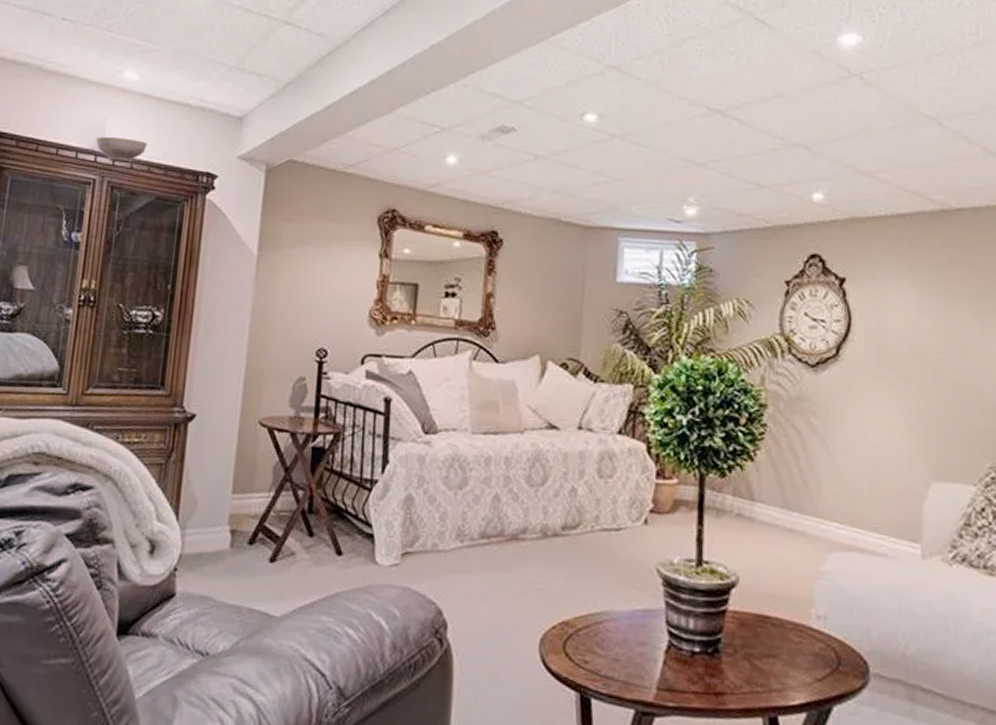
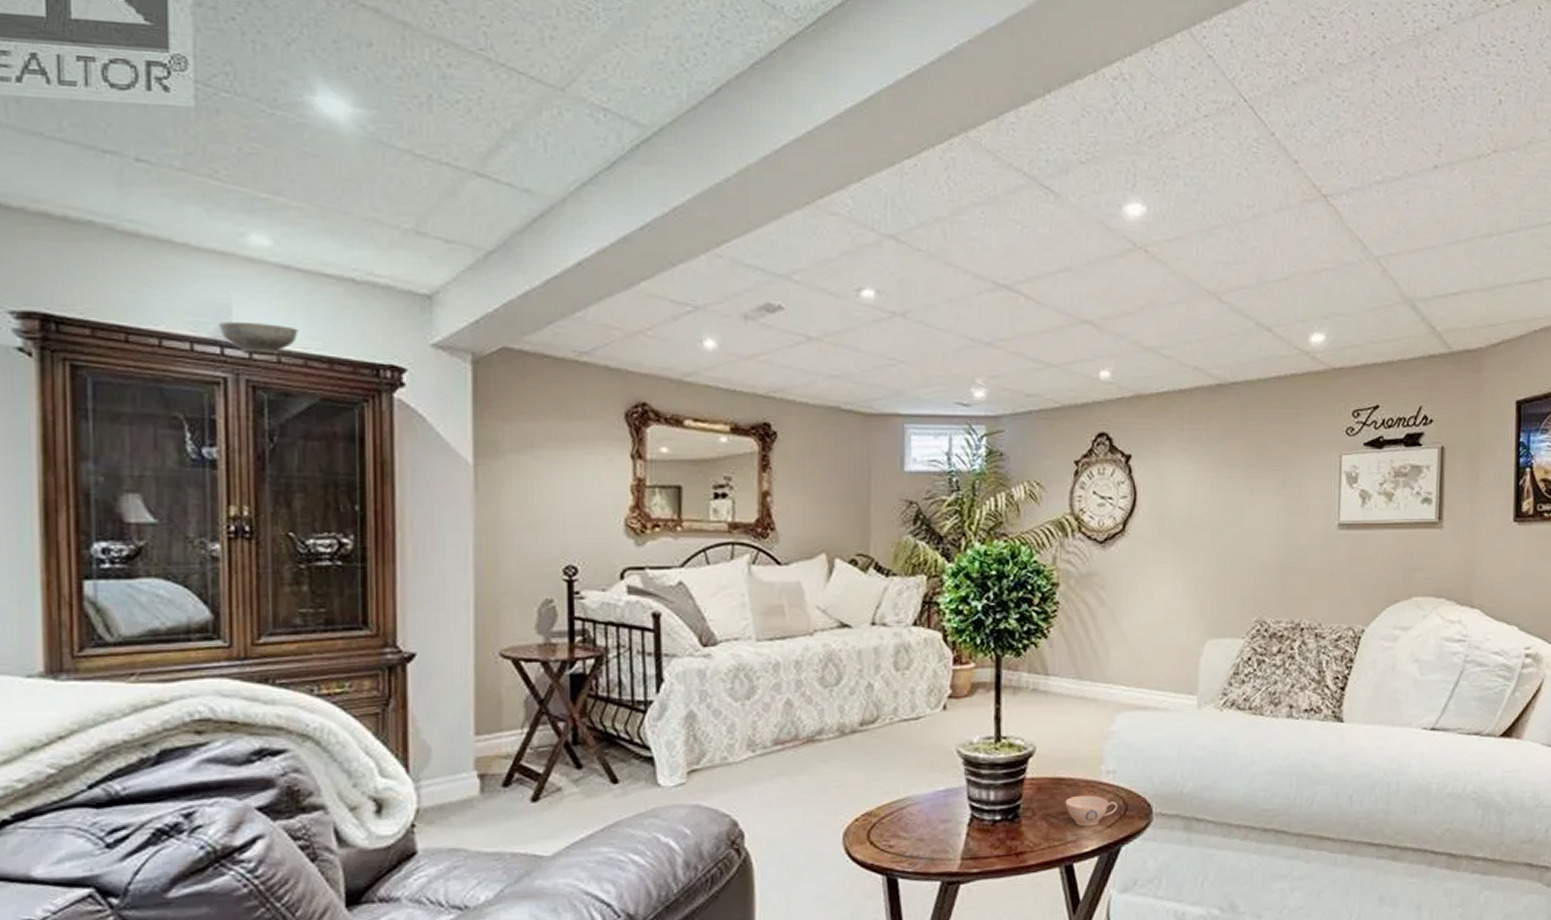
teacup: none [770,638,830,677] -> present [1065,794,1118,827]

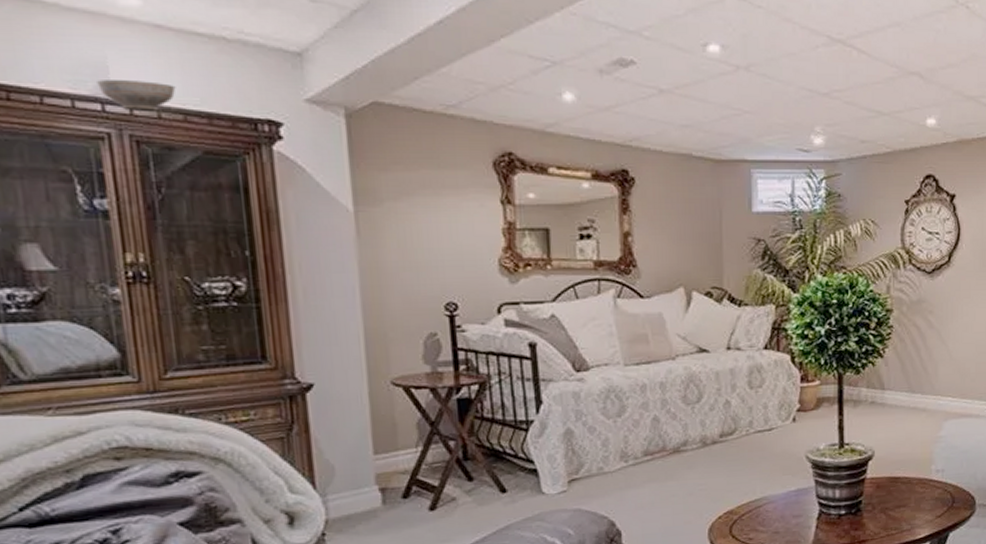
teacup: present [1065,794,1118,827] -> none [901,490,946,518]

